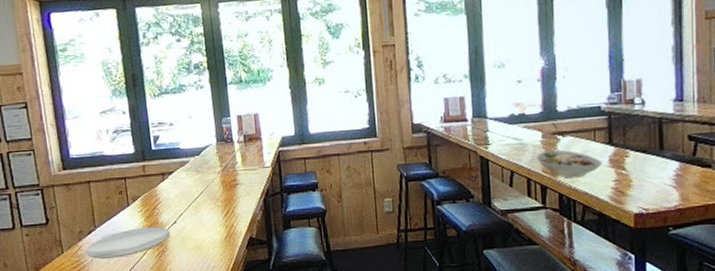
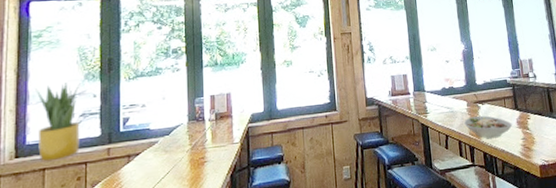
planter: none [70,99,118,175] -> present [35,83,81,162]

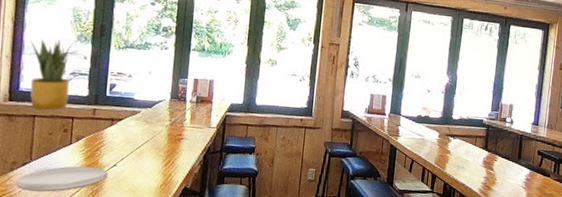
salad: present [464,115,513,139] -> none [432,147,479,172]

